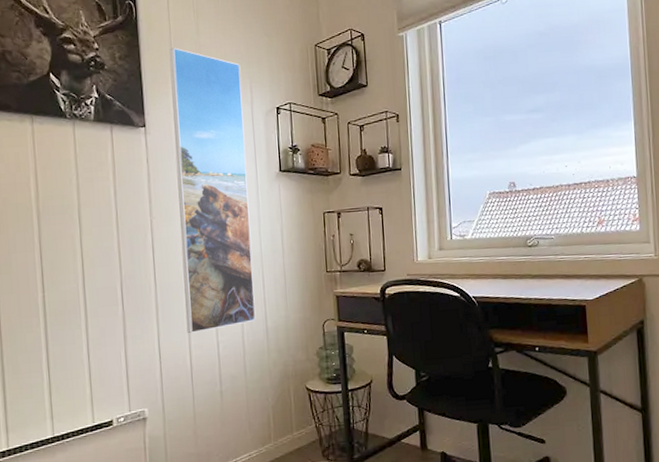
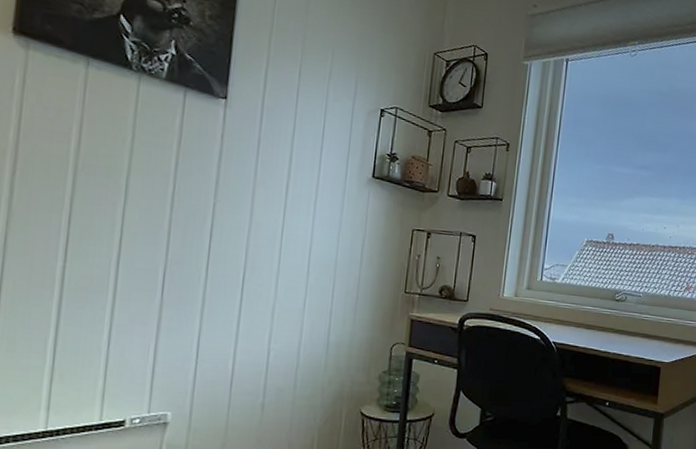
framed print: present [169,47,256,334] -> none [234,19,349,336]

